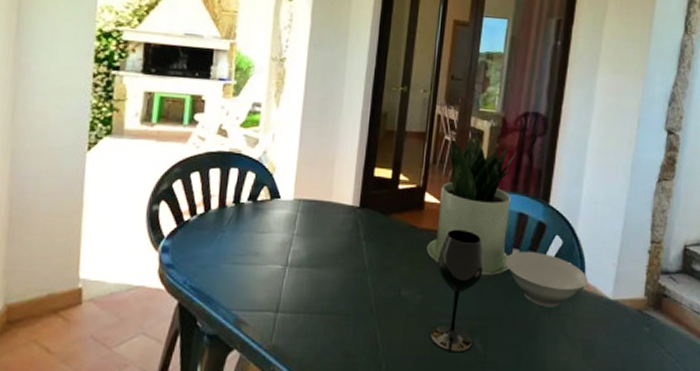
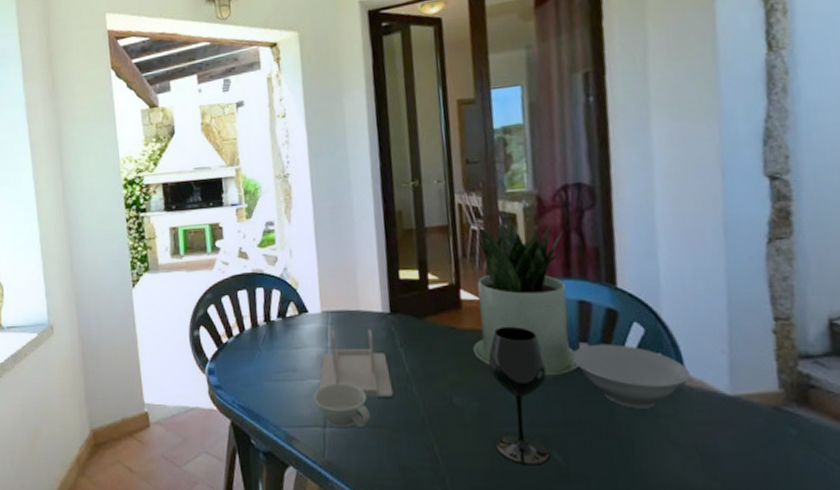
cup: none [270,270,325,313] -> present [313,383,372,427]
napkin holder: none [278,217,350,286] -> present [319,329,394,398]

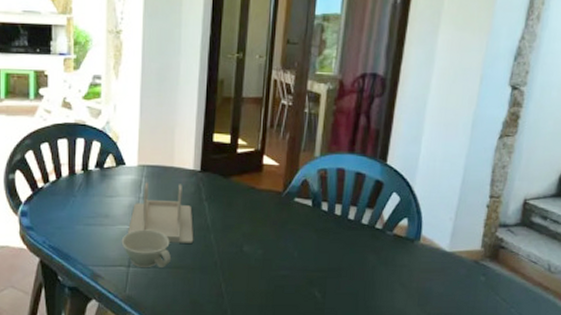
planter: present [473,219,578,379] -> none [266,98,354,234]
wineglass: present [489,326,550,466] -> none [270,189,322,301]
bowl: present [571,343,690,409] -> none [342,208,425,259]

